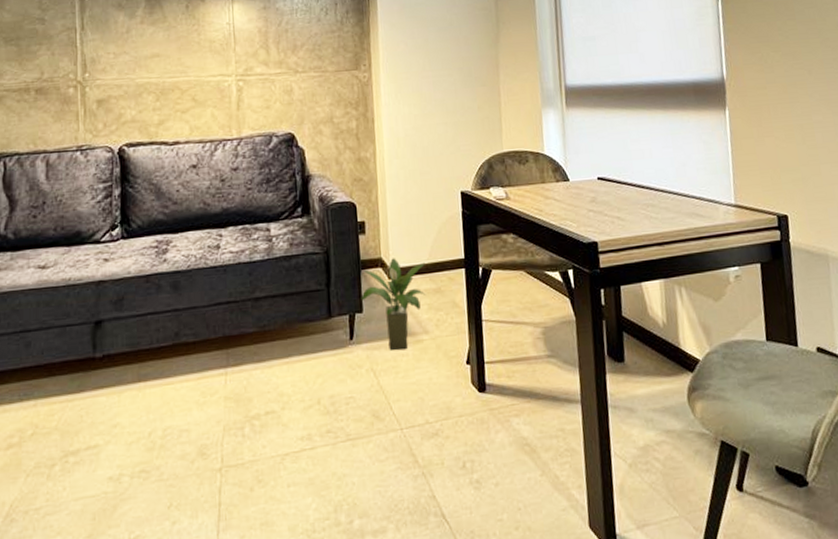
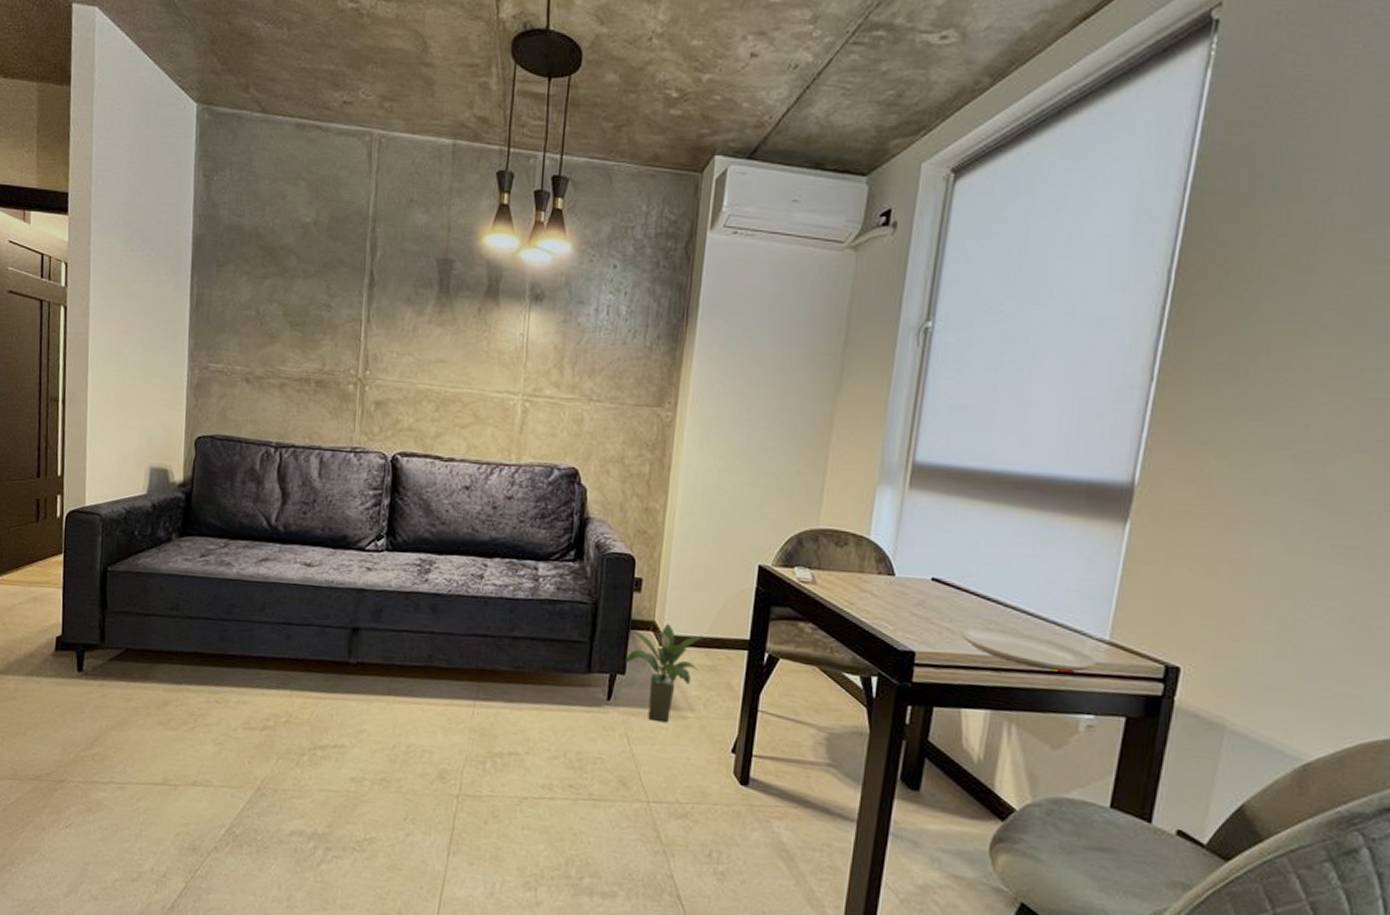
plate: none [626,209,731,237] -> present [959,626,1097,672]

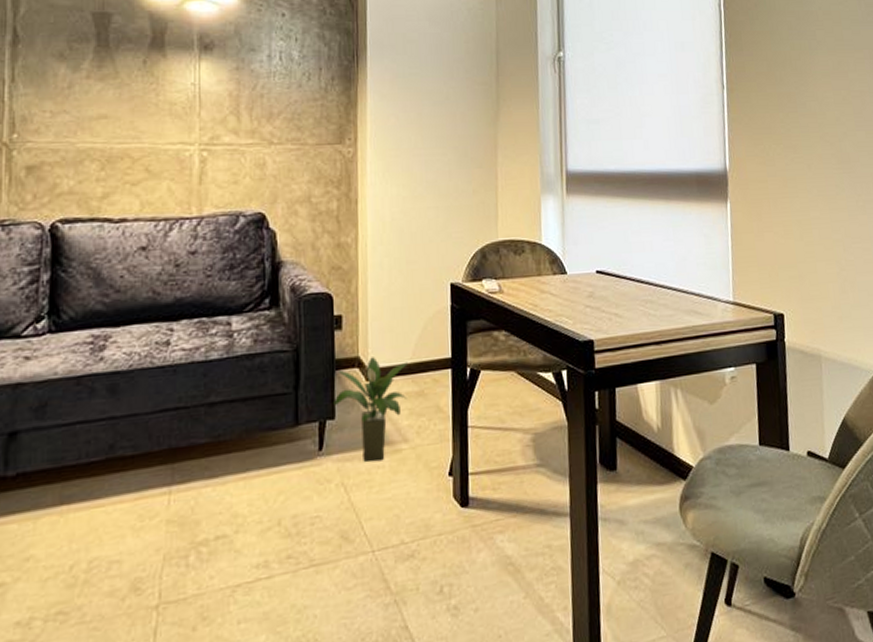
plate: present [959,626,1097,672] -> none [624,306,728,336]

